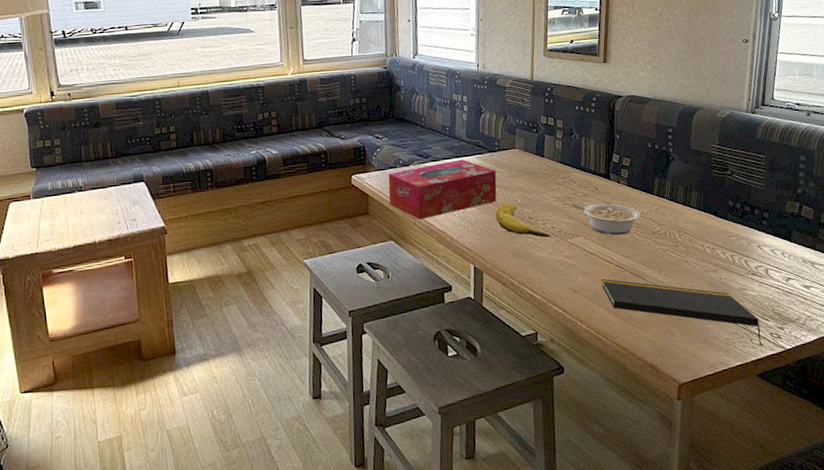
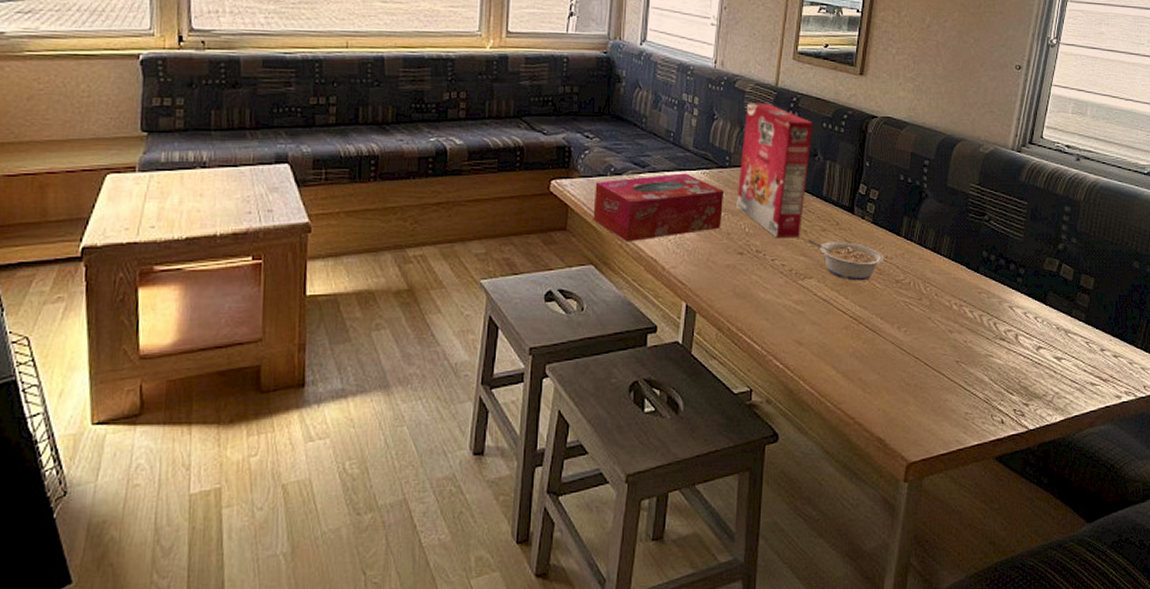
banana: present [496,203,552,238] -> none [718,231,781,277]
cereal box: none [507,95,567,205] -> present [736,103,814,237]
notepad: present [601,279,762,342] -> none [831,332,1003,419]

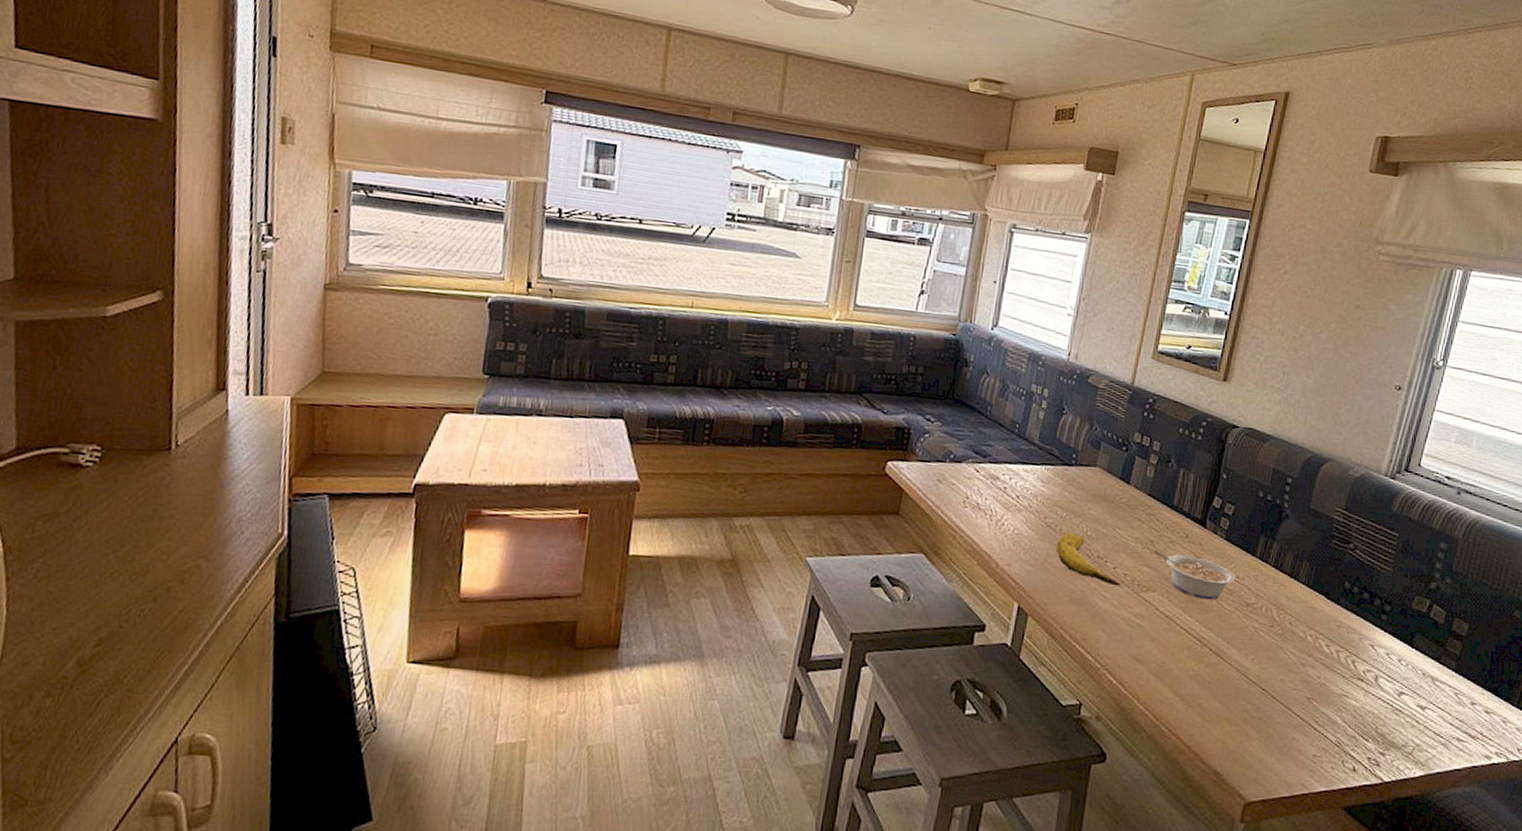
tissue box: present [593,173,725,242] -> none [927,466,1068,534]
banana: none [718,231,781,277] -> present [1057,533,1122,587]
cereal box: present [736,103,814,237] -> none [1080,399,1169,547]

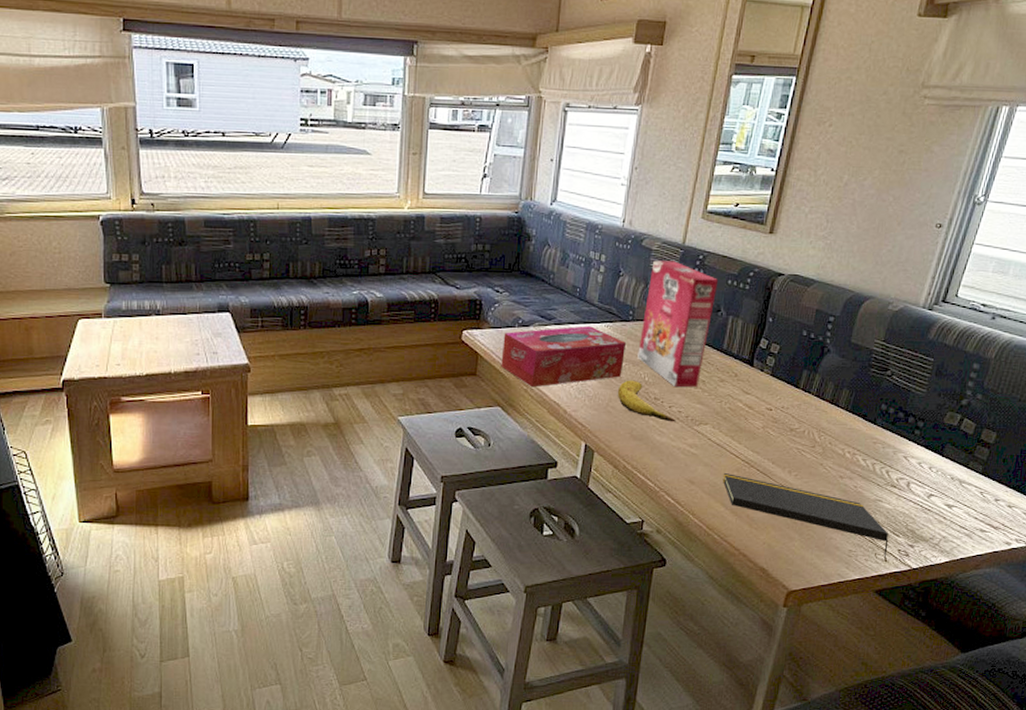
tissue box: none [927,466,1068,534] -> present [501,326,627,388]
cereal box: none [1080,399,1169,547] -> present [637,260,719,387]
legume: present [1153,549,1236,600] -> none [705,388,781,428]
notepad: none [1171,652,1357,767] -> present [722,473,888,558]

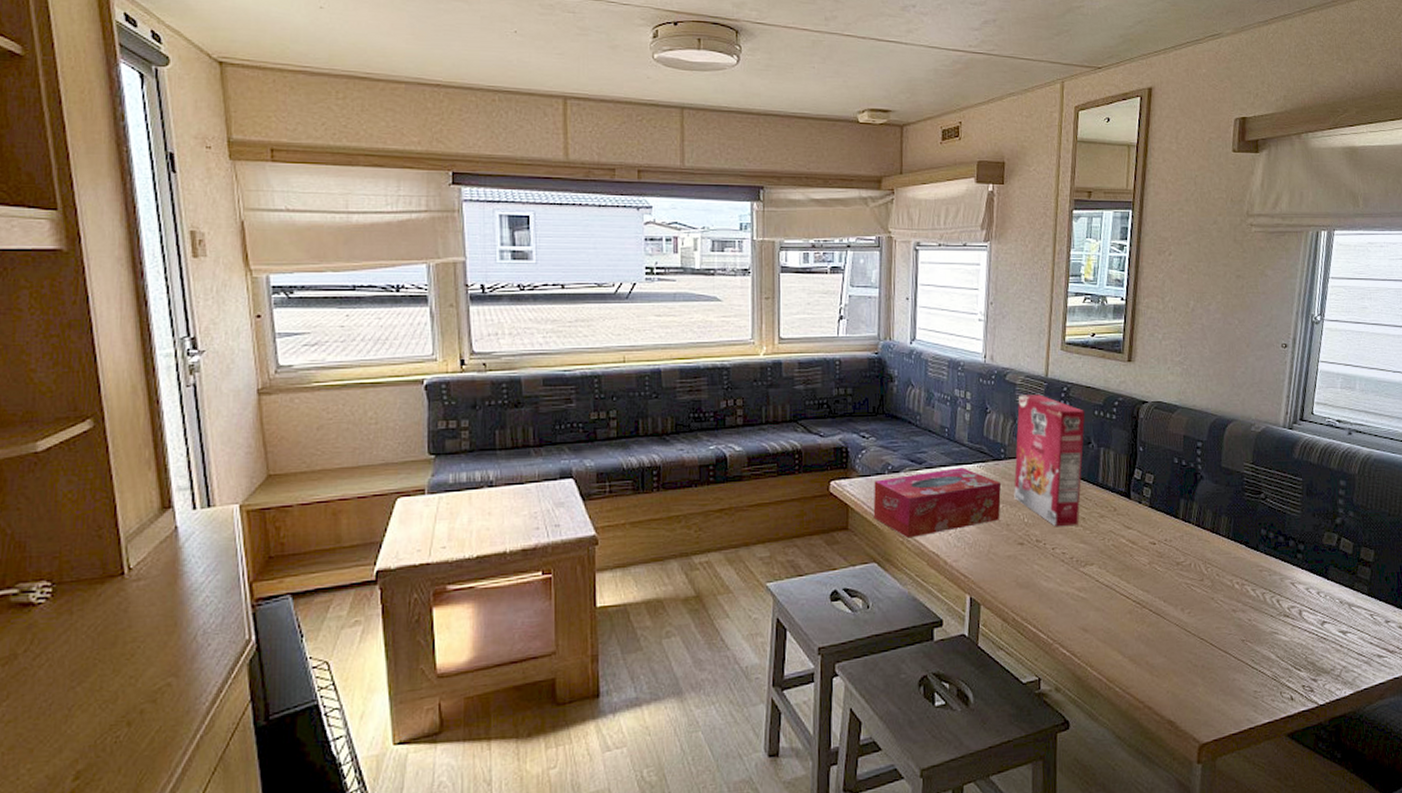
banana: present [618,380,677,422] -> none [998,522,1062,566]
notepad: present [722,473,888,558] -> none [1116,617,1293,696]

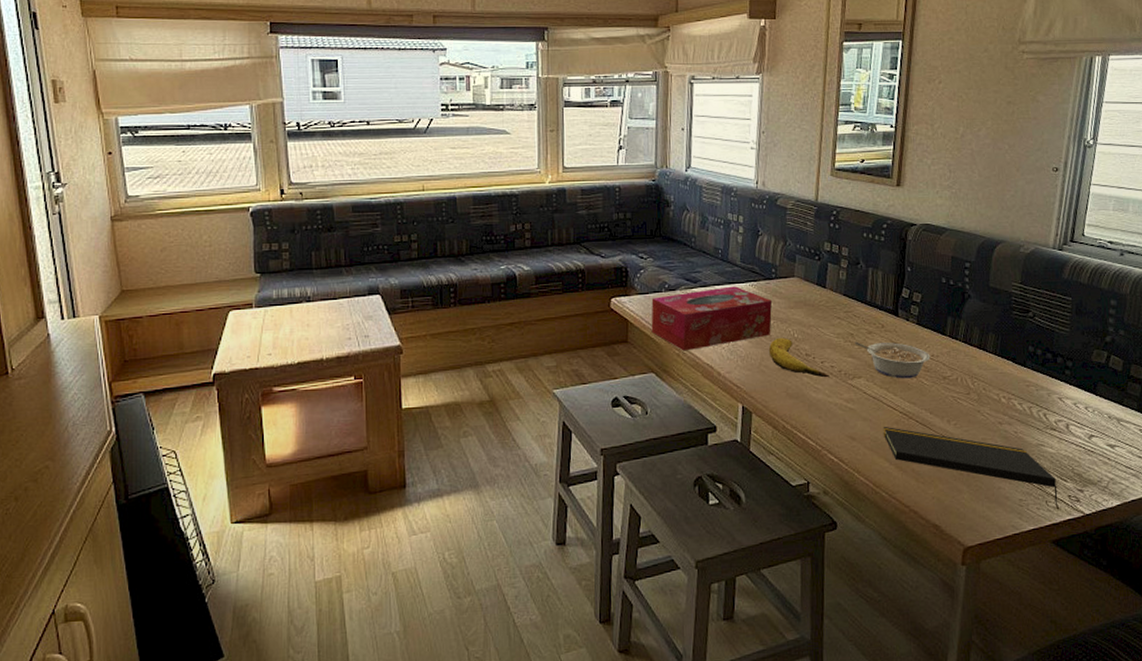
banana: none [998,522,1062,566] -> present [769,337,831,378]
cereal box: present [1014,394,1085,526] -> none [784,218,854,341]
legume: none [1086,526,1164,565] -> present [854,341,931,379]
notepad: none [1116,617,1293,696] -> present [883,427,1058,505]

